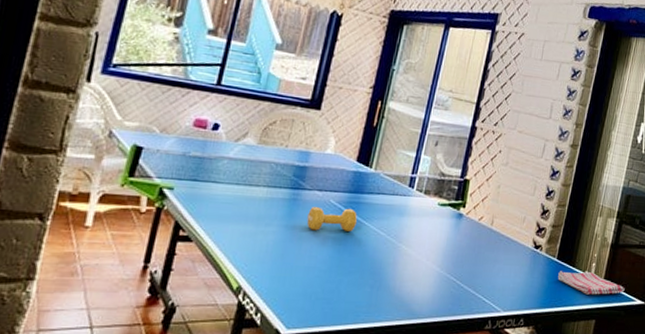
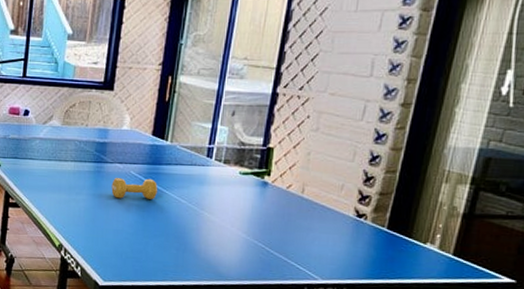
dish towel: present [558,271,625,295] -> none [389,241,485,269]

